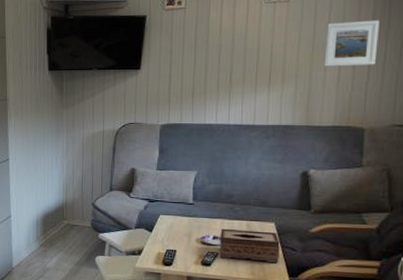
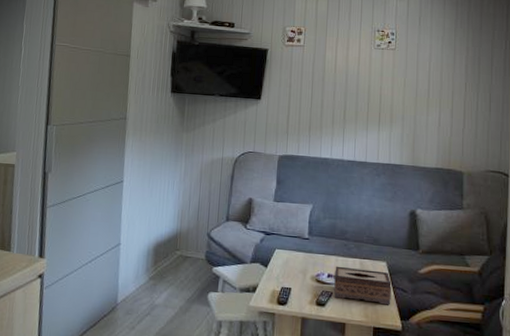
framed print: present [324,20,380,67] -> none [426,72,471,114]

